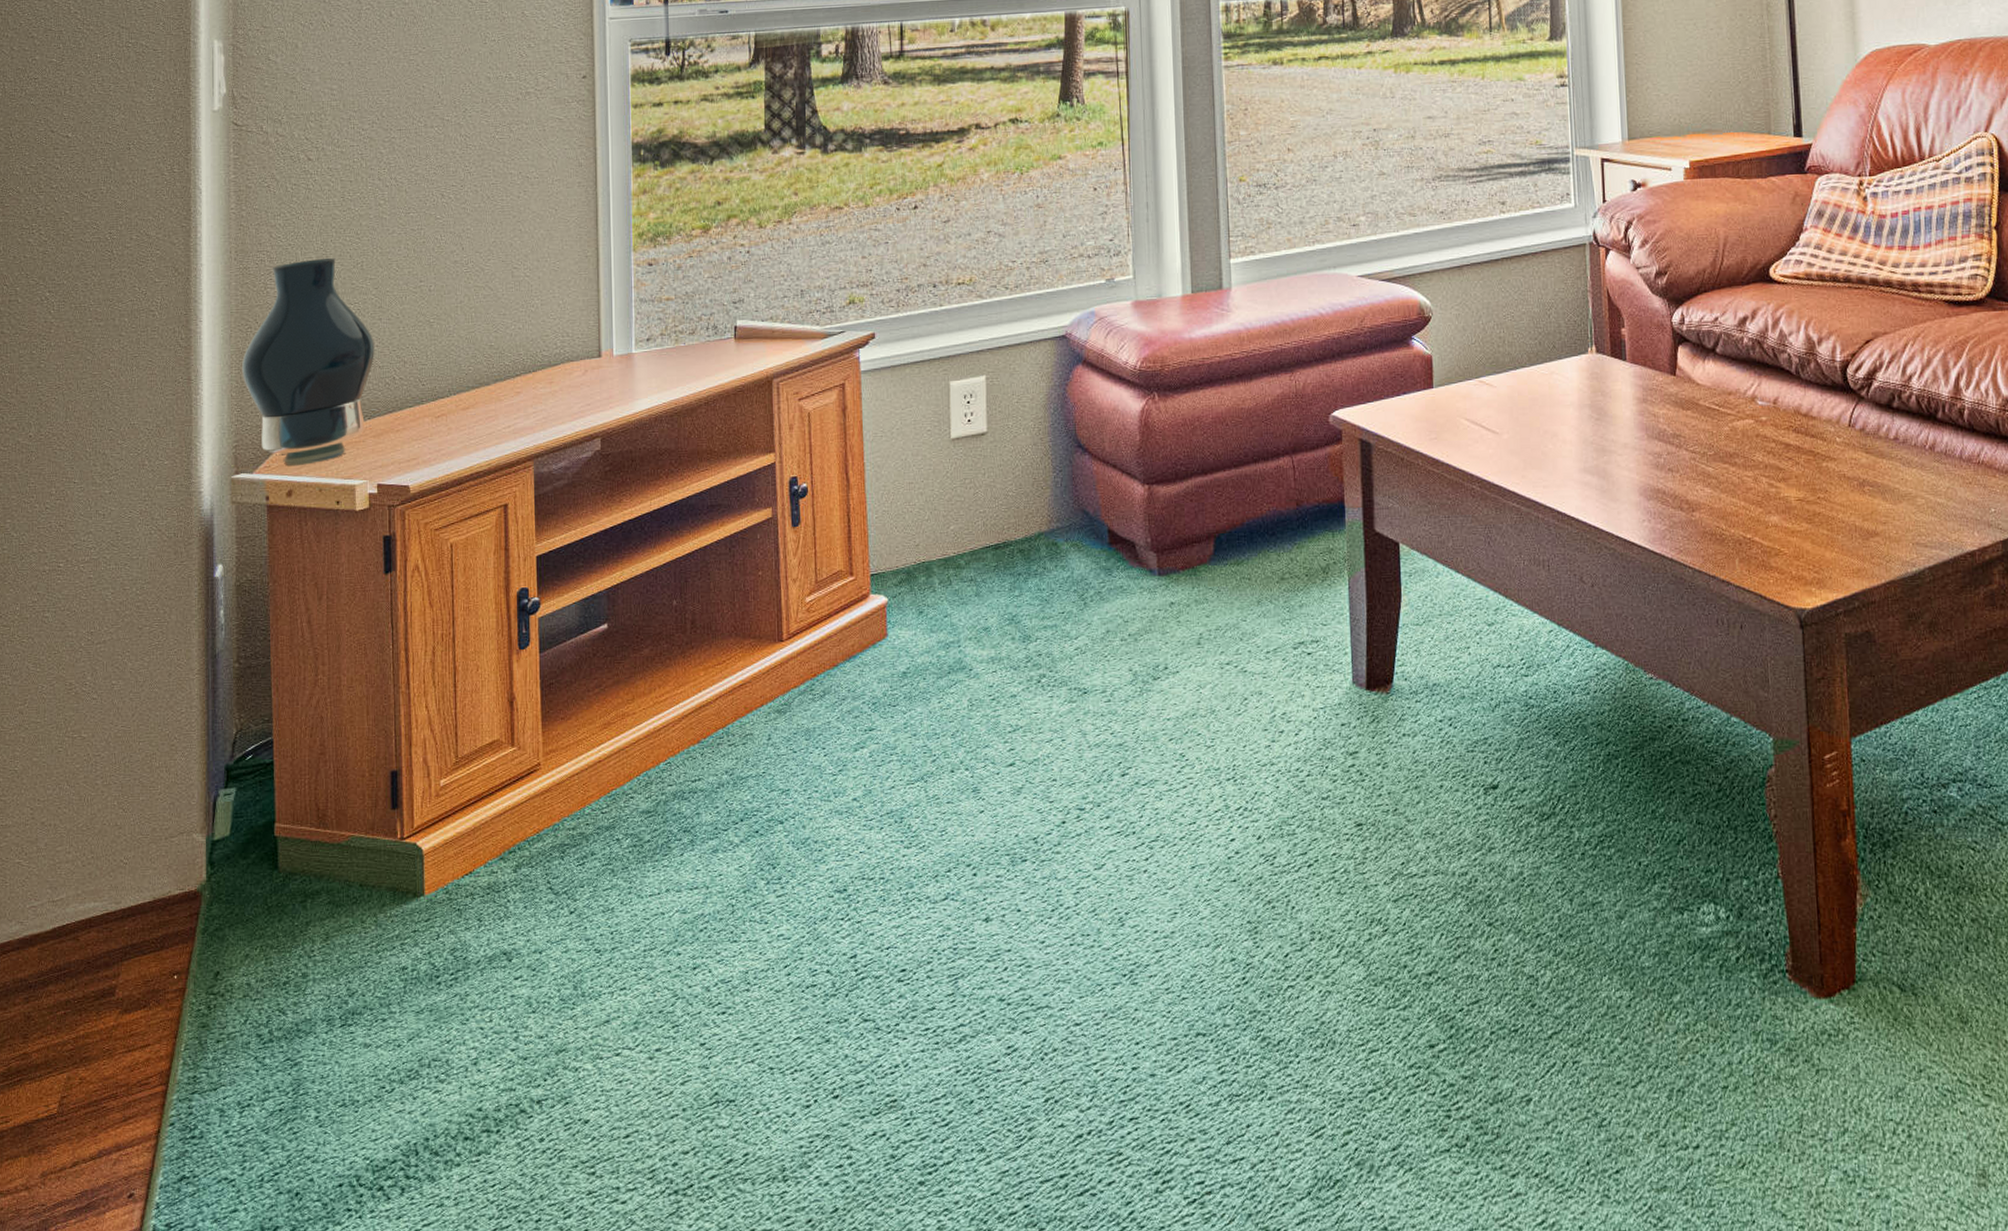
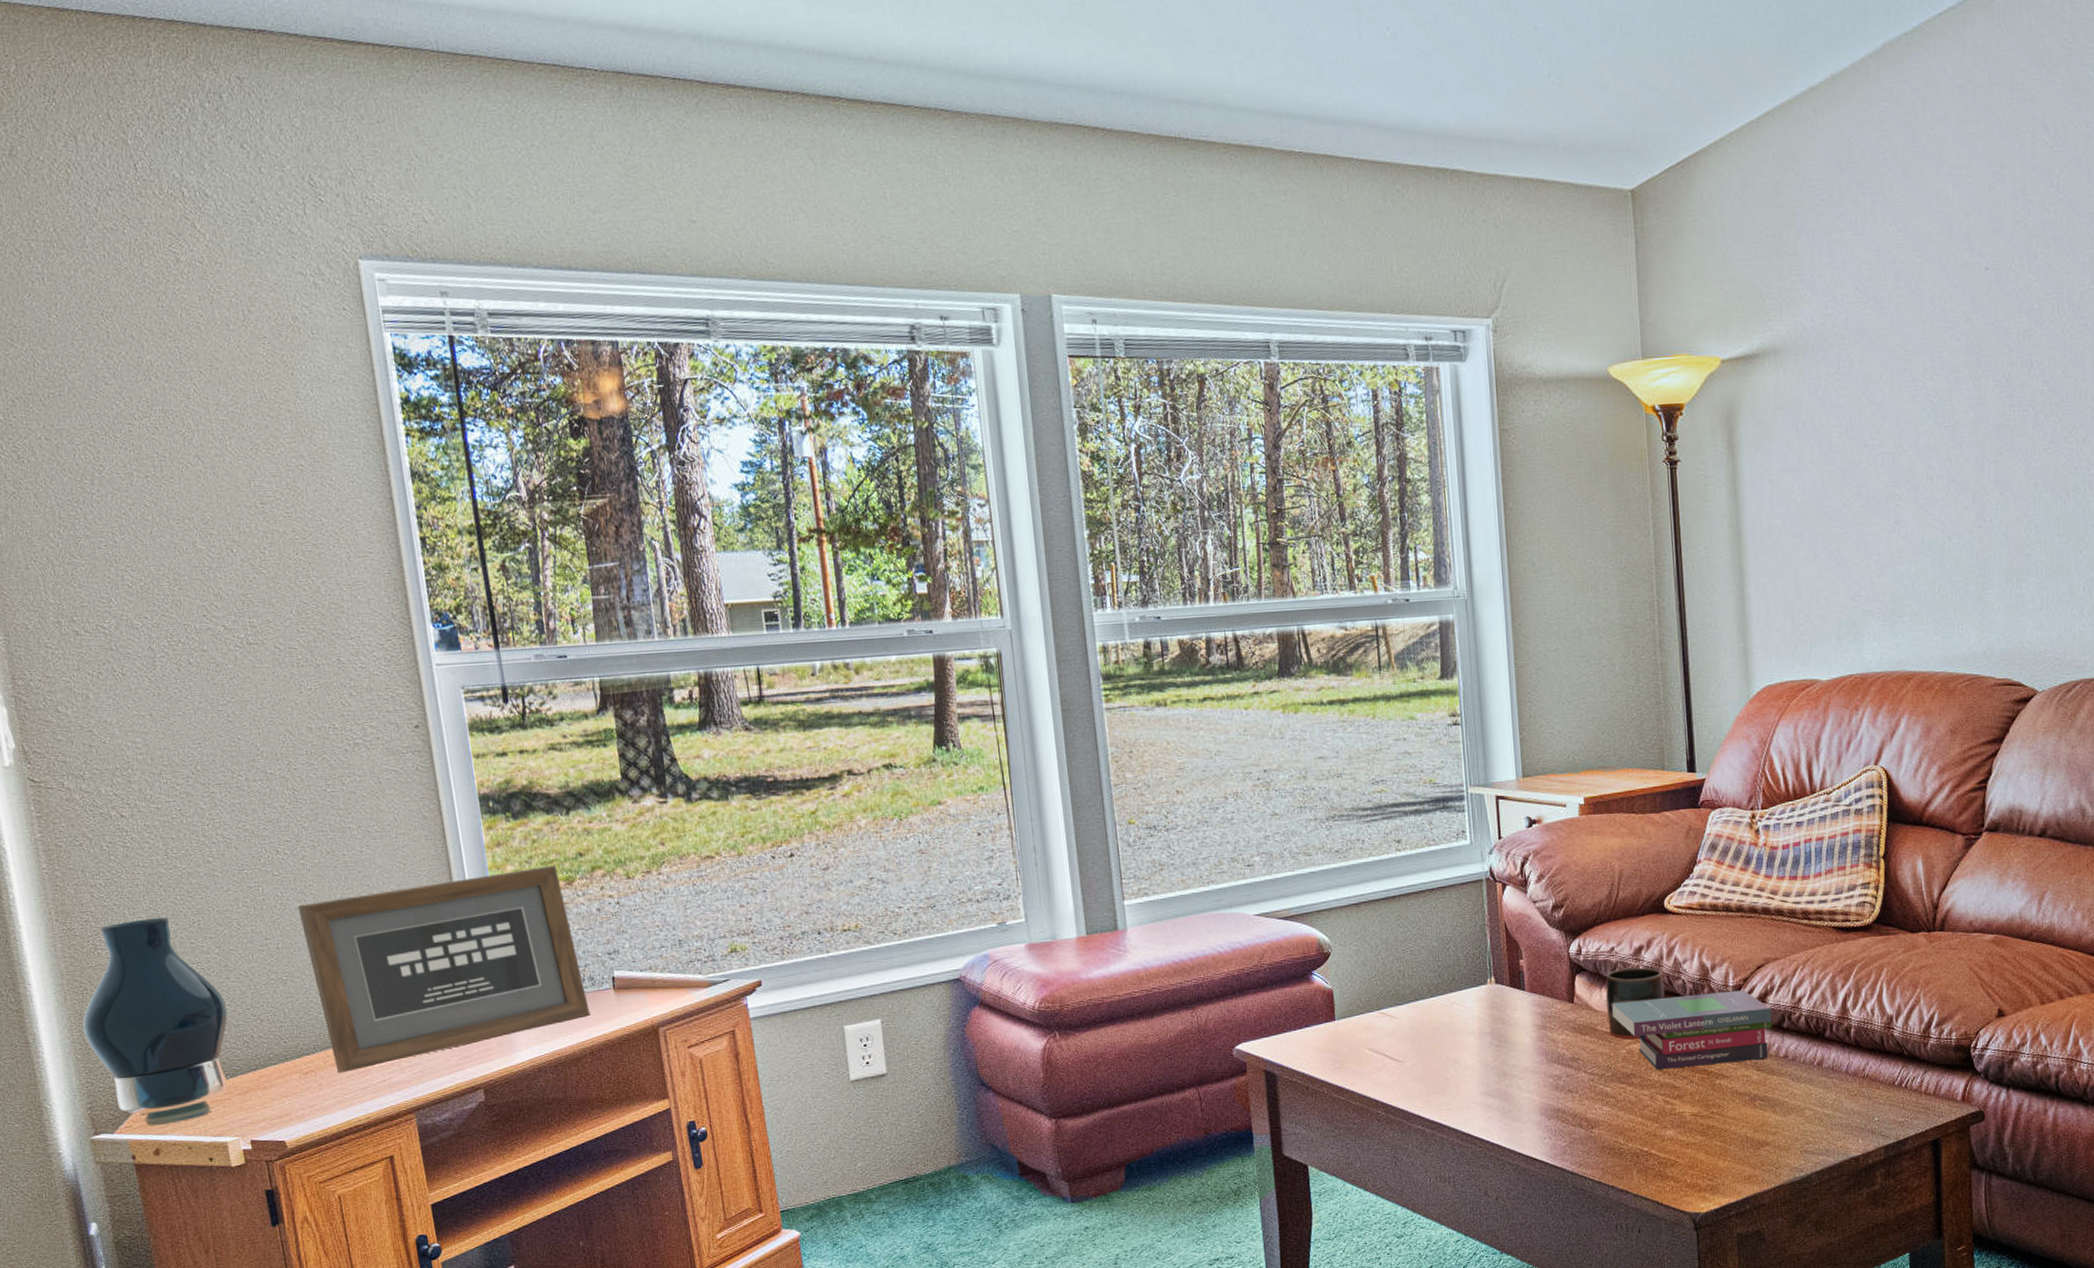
picture frame: none [453,213,710,418] -> present [297,865,590,1074]
mug: none [1708,339,1770,416] -> present [1605,967,1665,1039]
books: none [1715,365,1882,450] -> present [1612,990,1773,1070]

